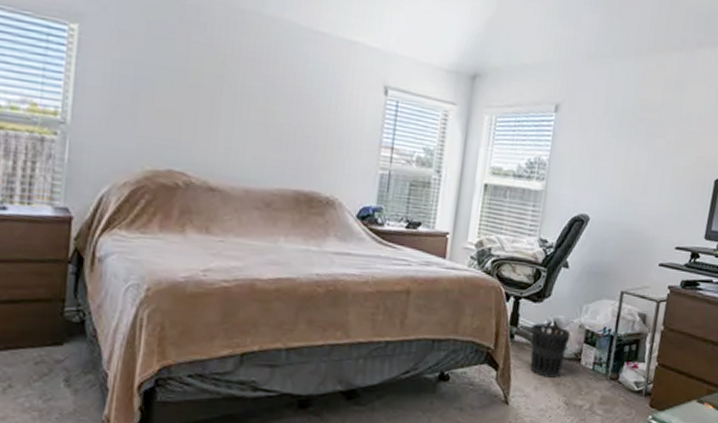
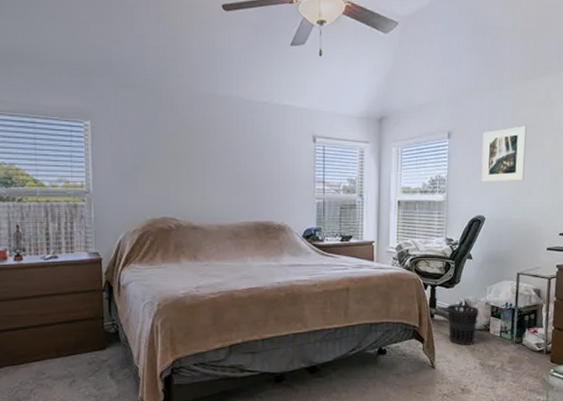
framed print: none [589,108,650,177] -> present [481,126,527,182]

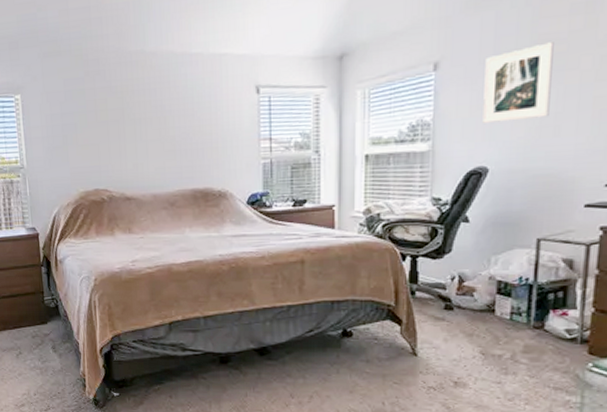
wastebasket: present [447,304,479,346] -> none [433,278,480,329]

